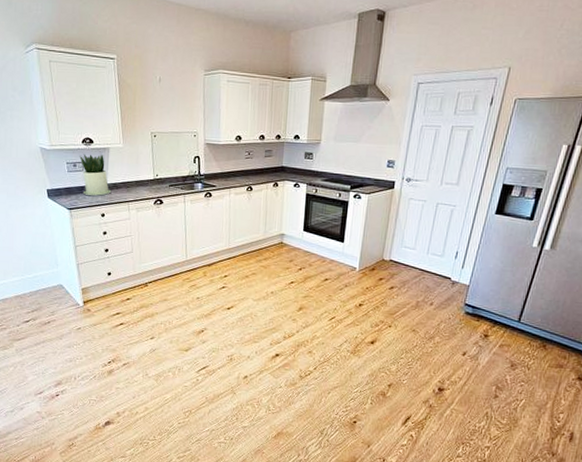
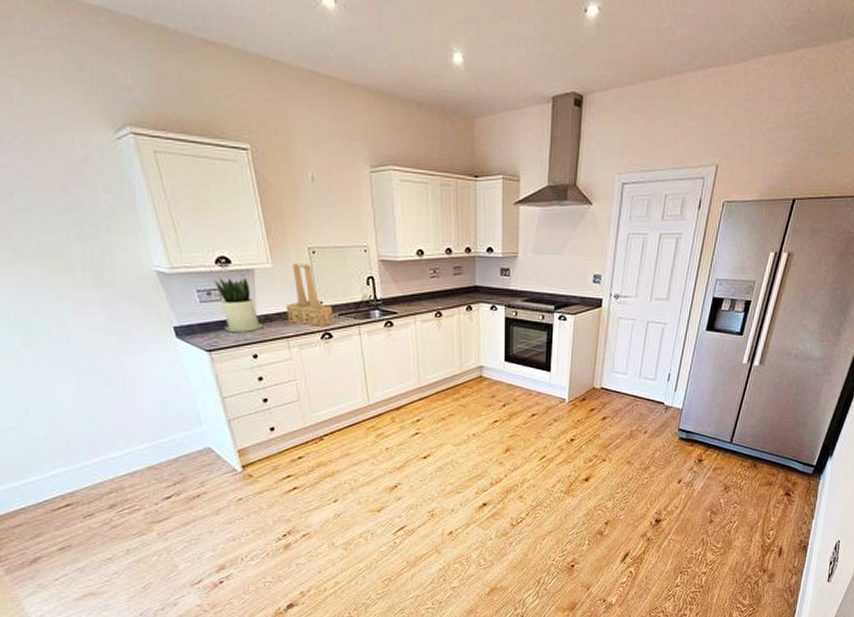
decorative basket: none [130,144,166,195] -> present [286,264,335,328]

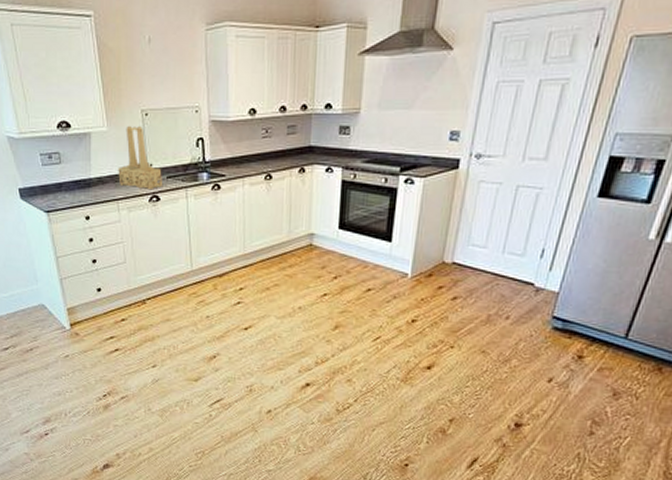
planter: present [214,278,264,333] -> none [55,142,97,195]

